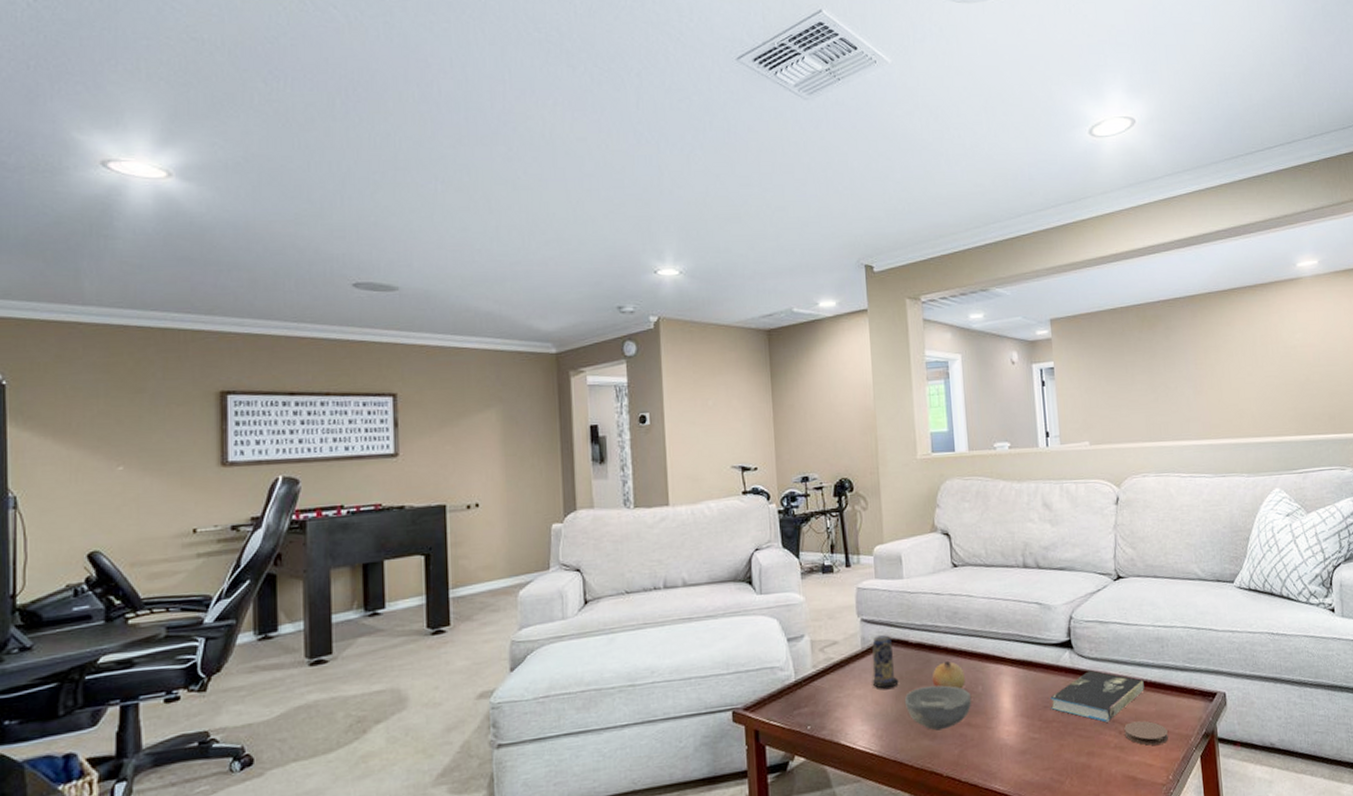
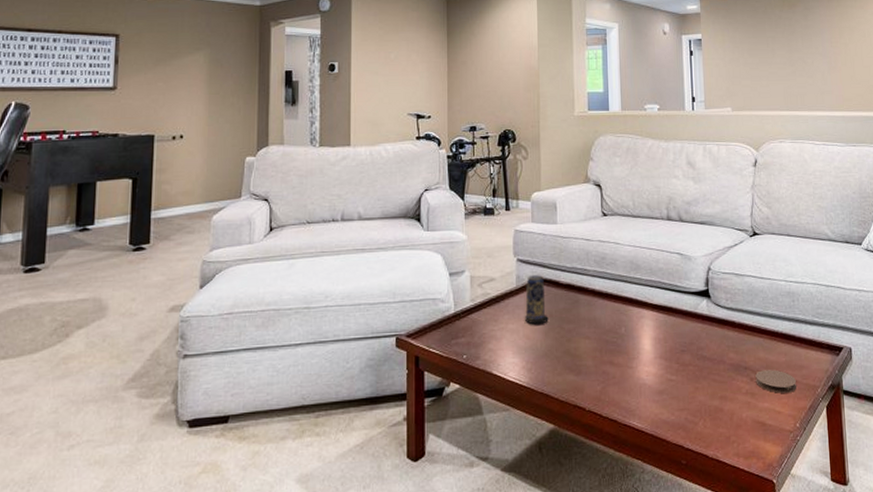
bowl: present [904,685,972,731] -> none [553,325,615,367]
fruit: present [932,660,965,689] -> none [579,302,610,329]
book: present [1050,670,1144,722] -> none [687,319,775,369]

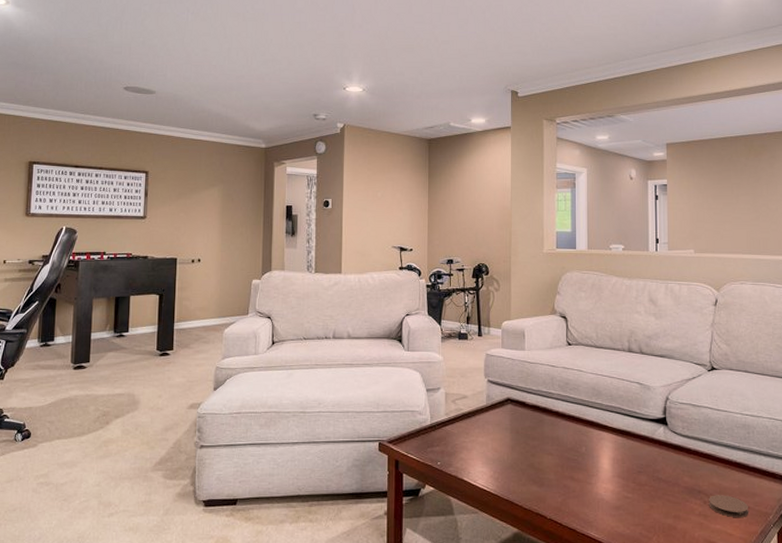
candle: present [524,275,549,325] -> none [493,395,515,439]

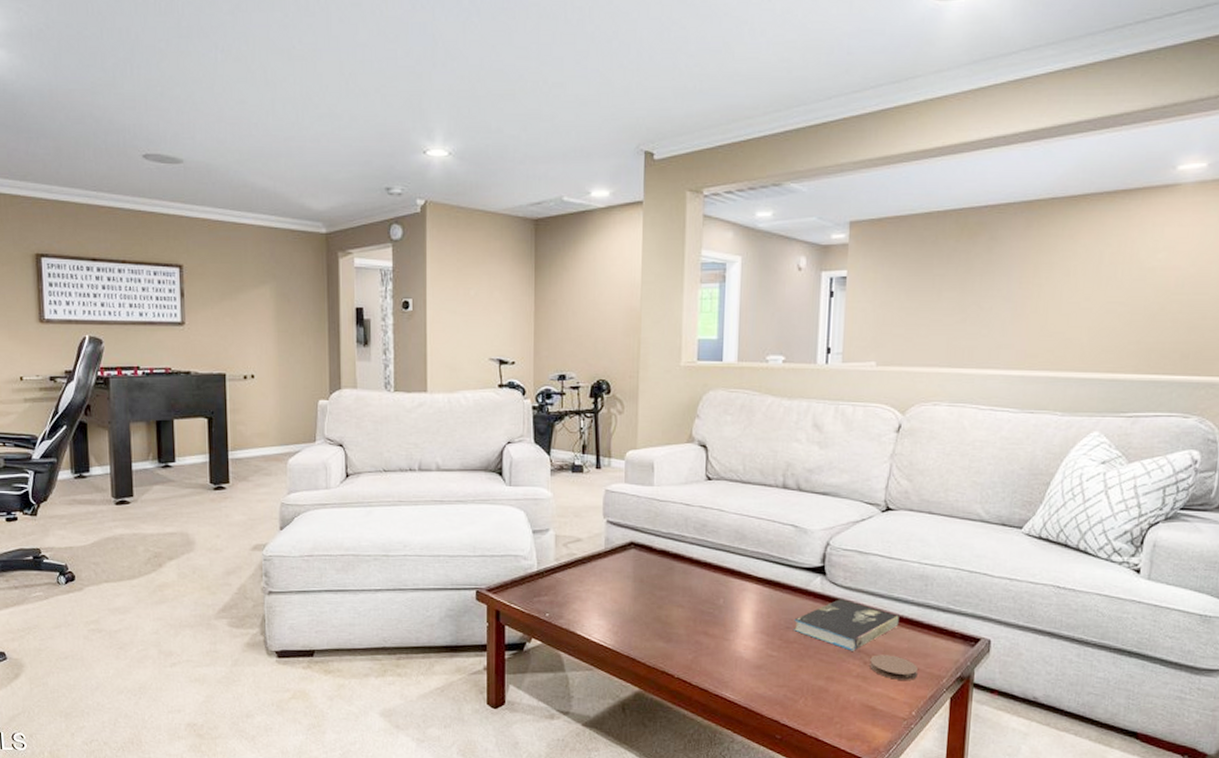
book: none [643,446,729,492] -> present [792,599,899,651]

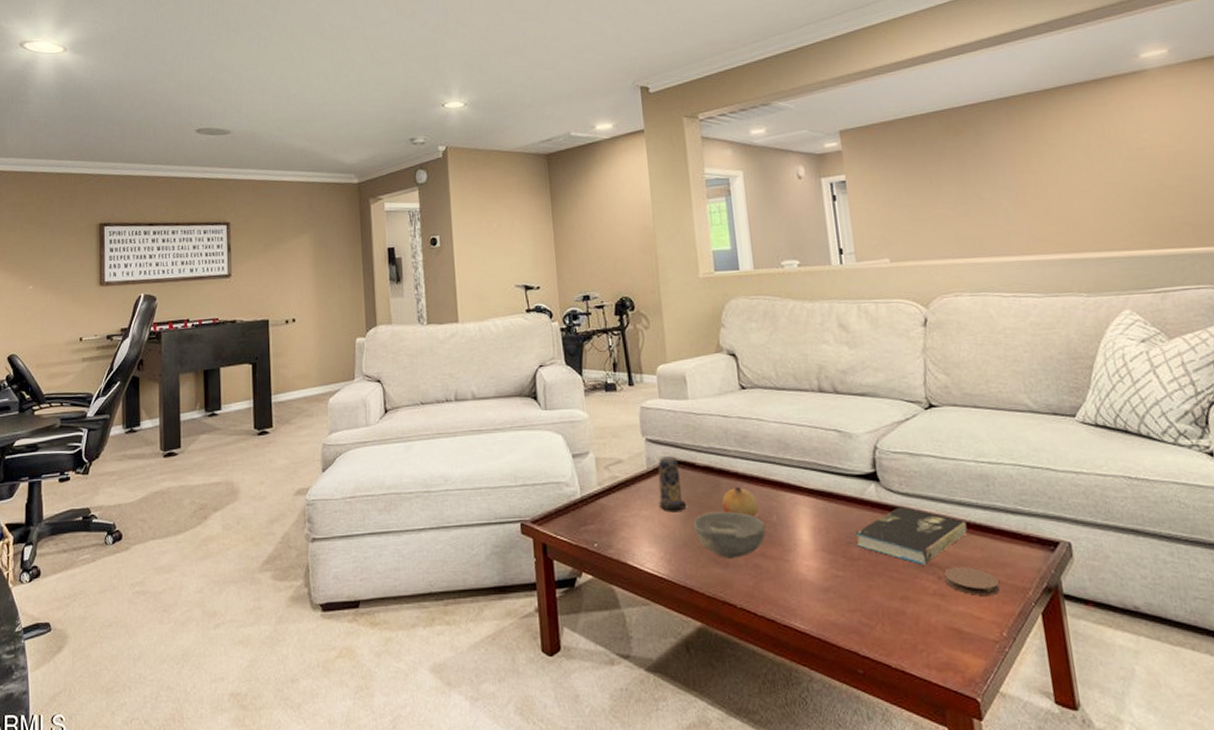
candle: none [612,538,639,589] -> present [658,456,687,511]
bowl: none [642,592,712,635] -> present [693,512,766,559]
fruit: none [673,570,707,599] -> present [721,486,758,517]

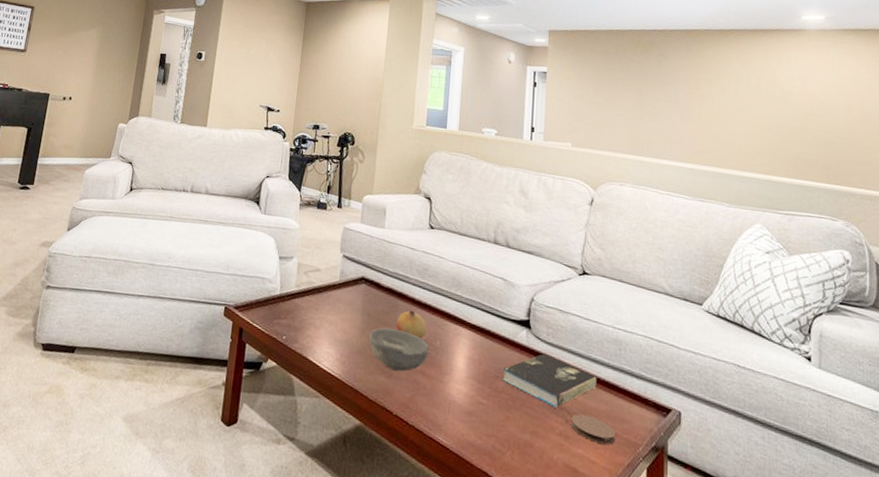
candle: present [658,456,687,511] -> none [343,273,367,322]

